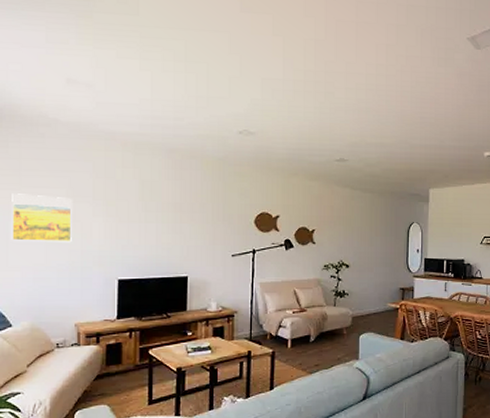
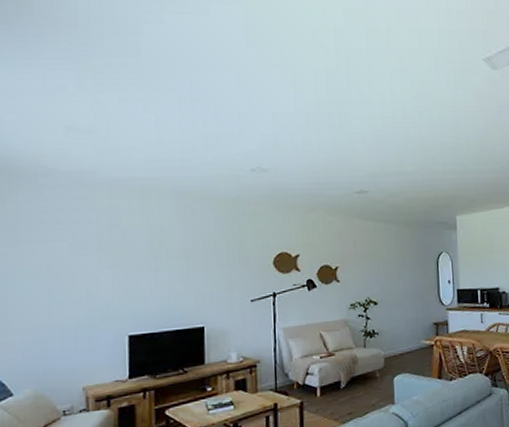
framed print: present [12,193,72,243] -> none [10,250,77,302]

